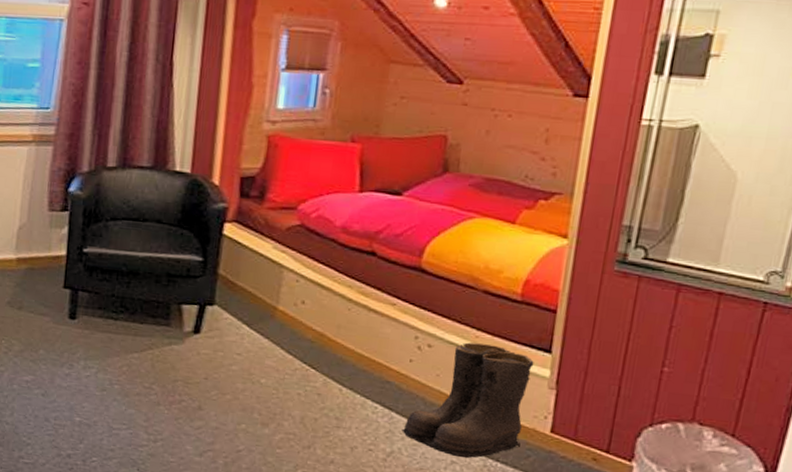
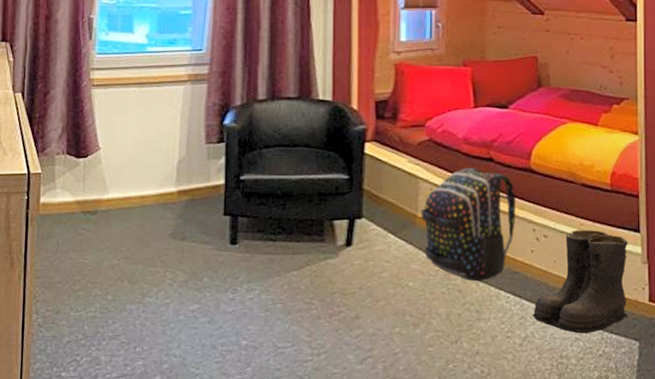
backpack: none [282,260,398,387] -> present [421,168,516,281]

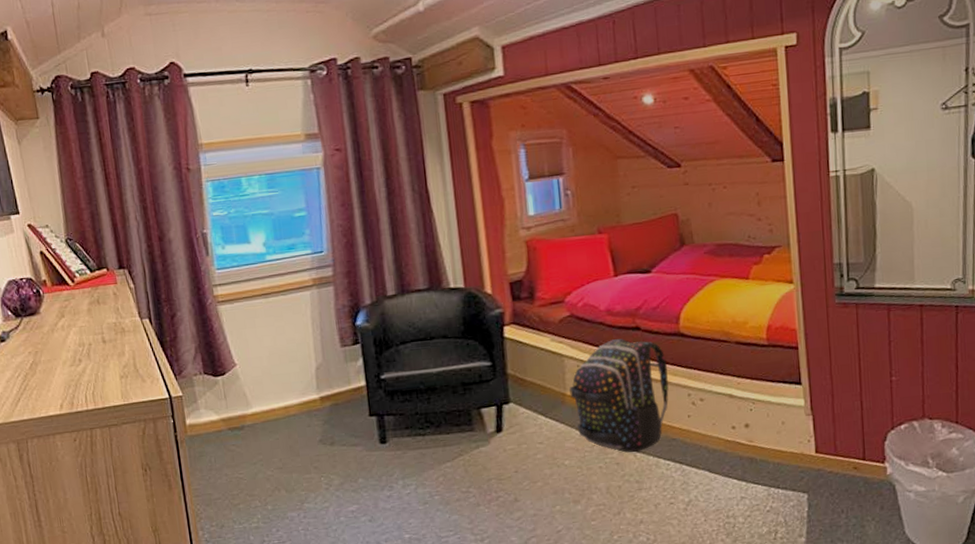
boots: present [532,230,628,334] -> none [694,387,794,493]

